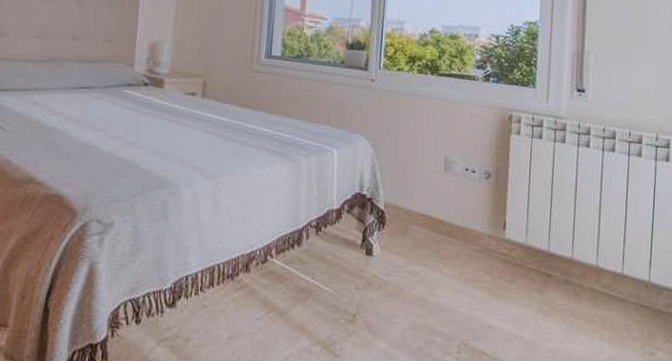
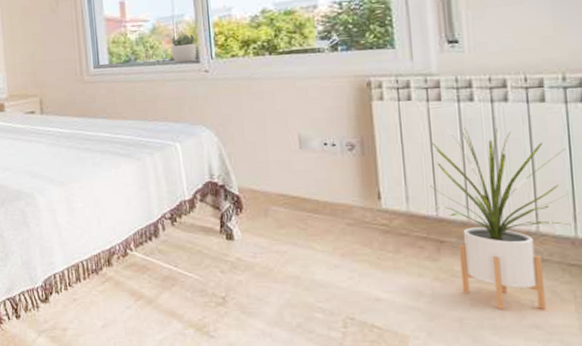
house plant: none [546,170,651,345] -> present [429,127,572,309]

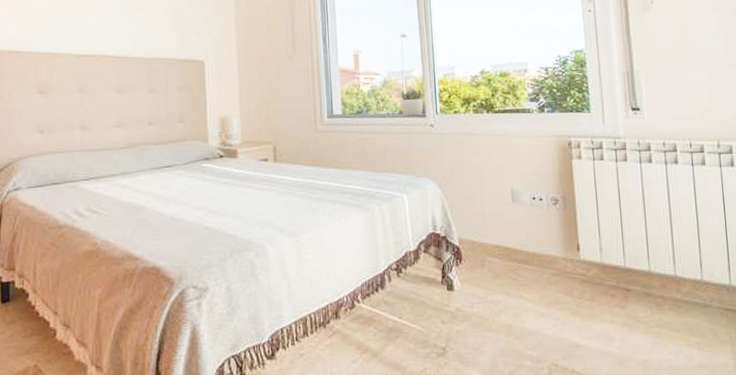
house plant: present [429,127,572,309] -> none [618,185,727,351]

